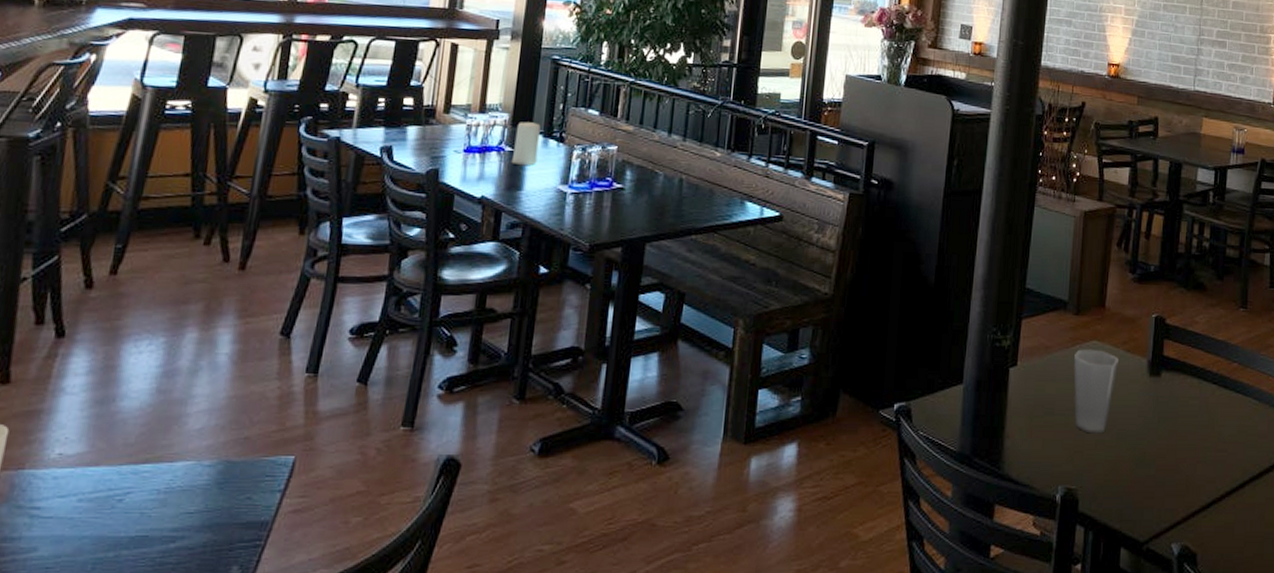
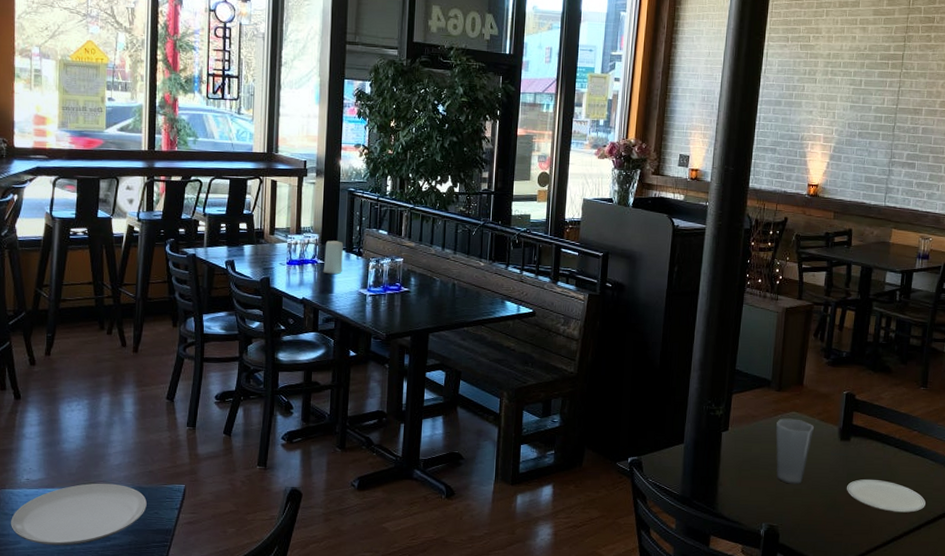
plate: none [25,456,237,552] -> present [11,483,147,546]
plate: none [1158,425,1250,467] -> present [847,479,926,513]

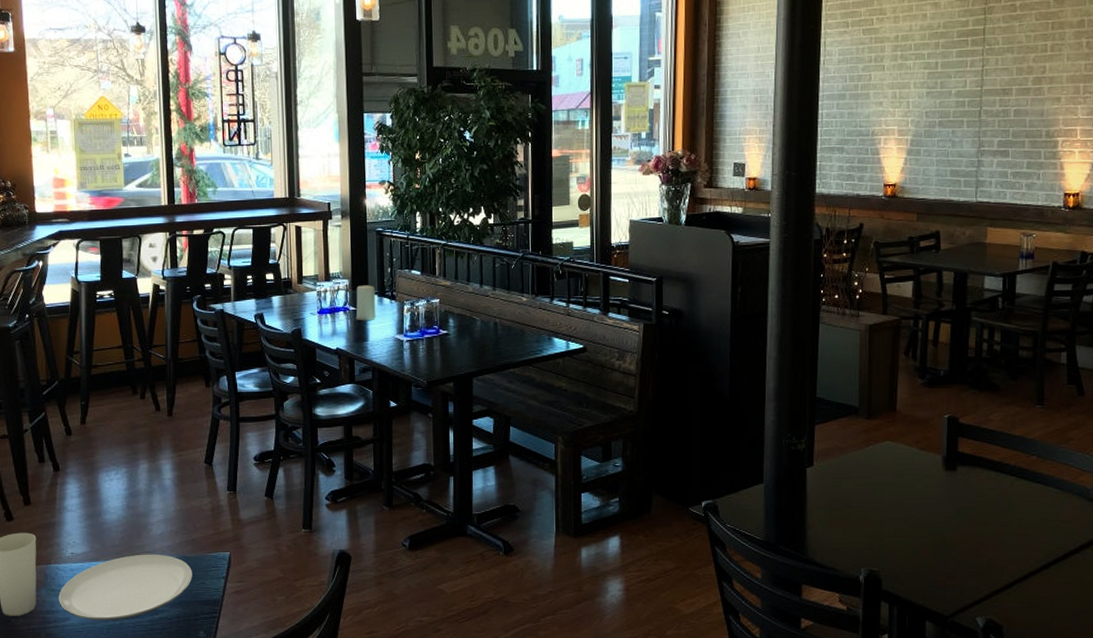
cup: present [775,418,815,484] -> none [867,449,914,523]
plate: present [847,479,926,513] -> none [957,514,1053,550]

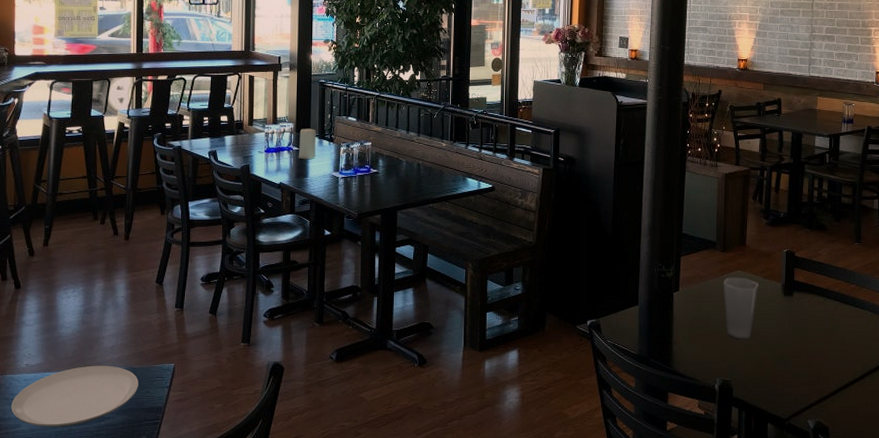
cup: none [867,449,914,523] -> present [723,277,759,340]

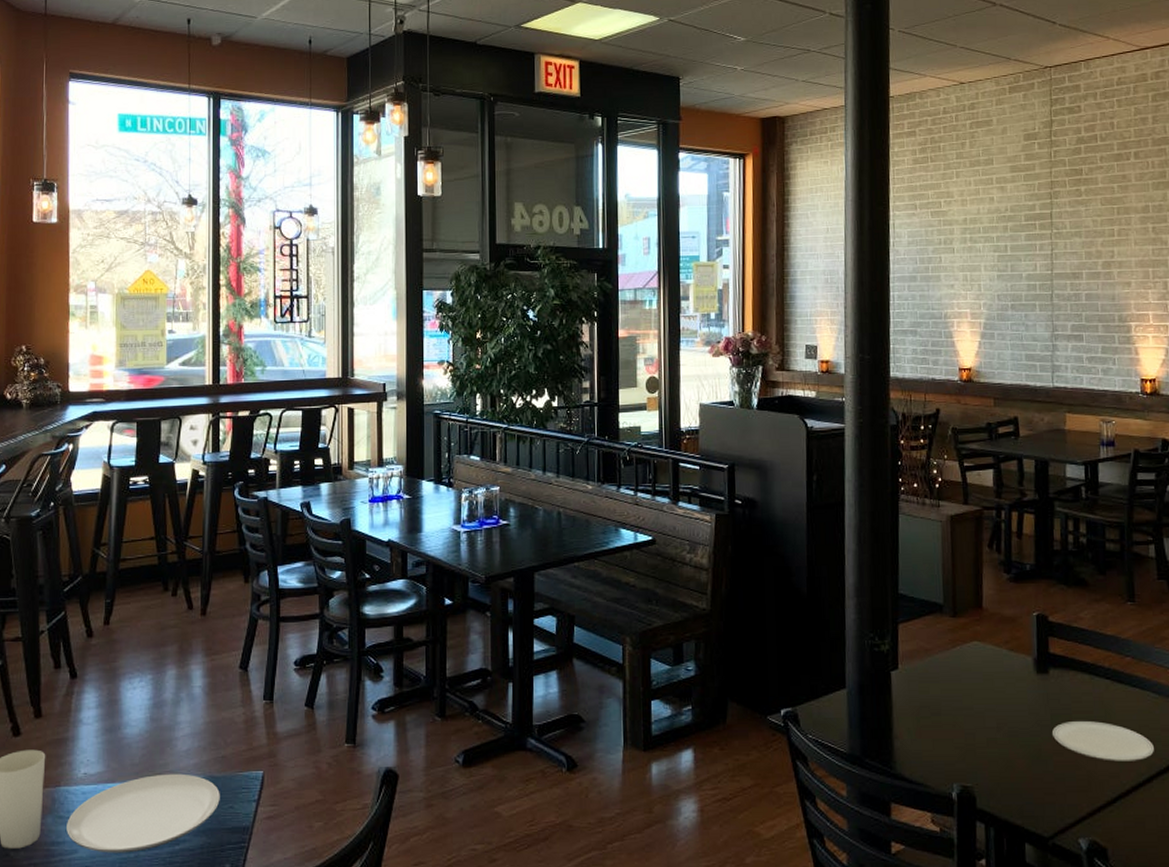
candle: present [298,129,316,160] -> none [410,471,432,511]
cup: present [723,277,759,340] -> none [955,650,1004,732]
plate: none [793,332,868,363] -> present [1052,721,1154,761]

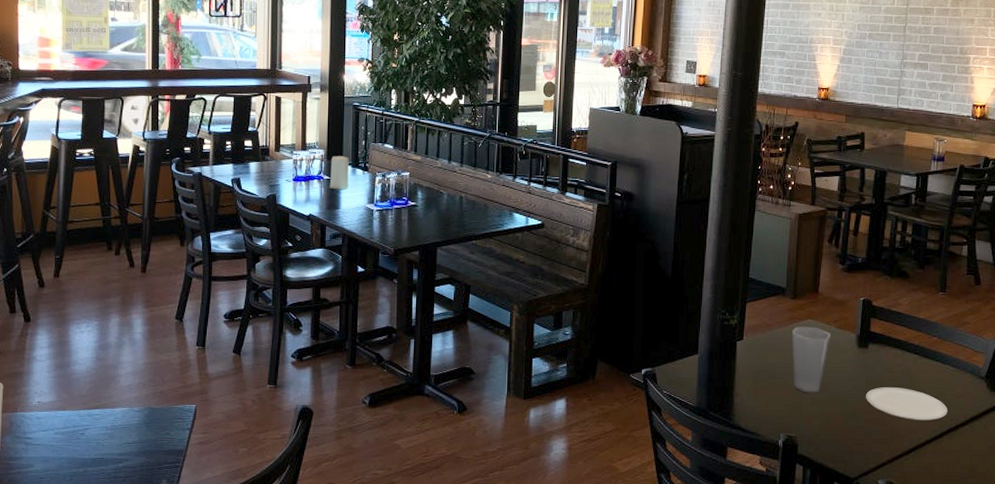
plate: present [66,773,220,853] -> none [23,404,158,468]
candle: none [410,471,432,511] -> present [329,156,349,190]
cup: none [955,650,1004,732] -> present [791,326,832,394]

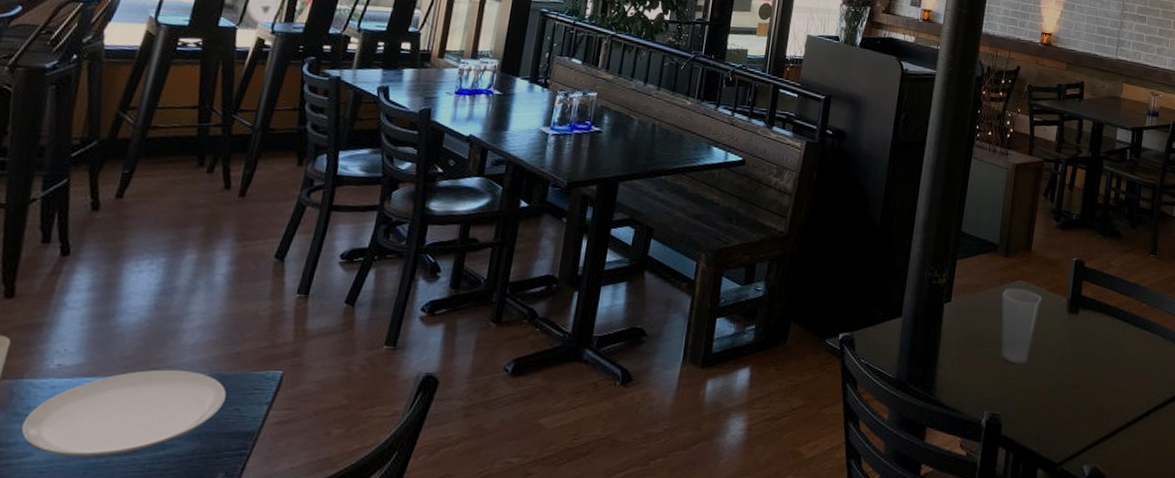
plate: none [23,404,158,468] -> present [21,369,227,458]
candle: present [329,156,349,190] -> none [498,68,528,109]
plate: present [866,387,947,421] -> none [1074,358,1155,397]

